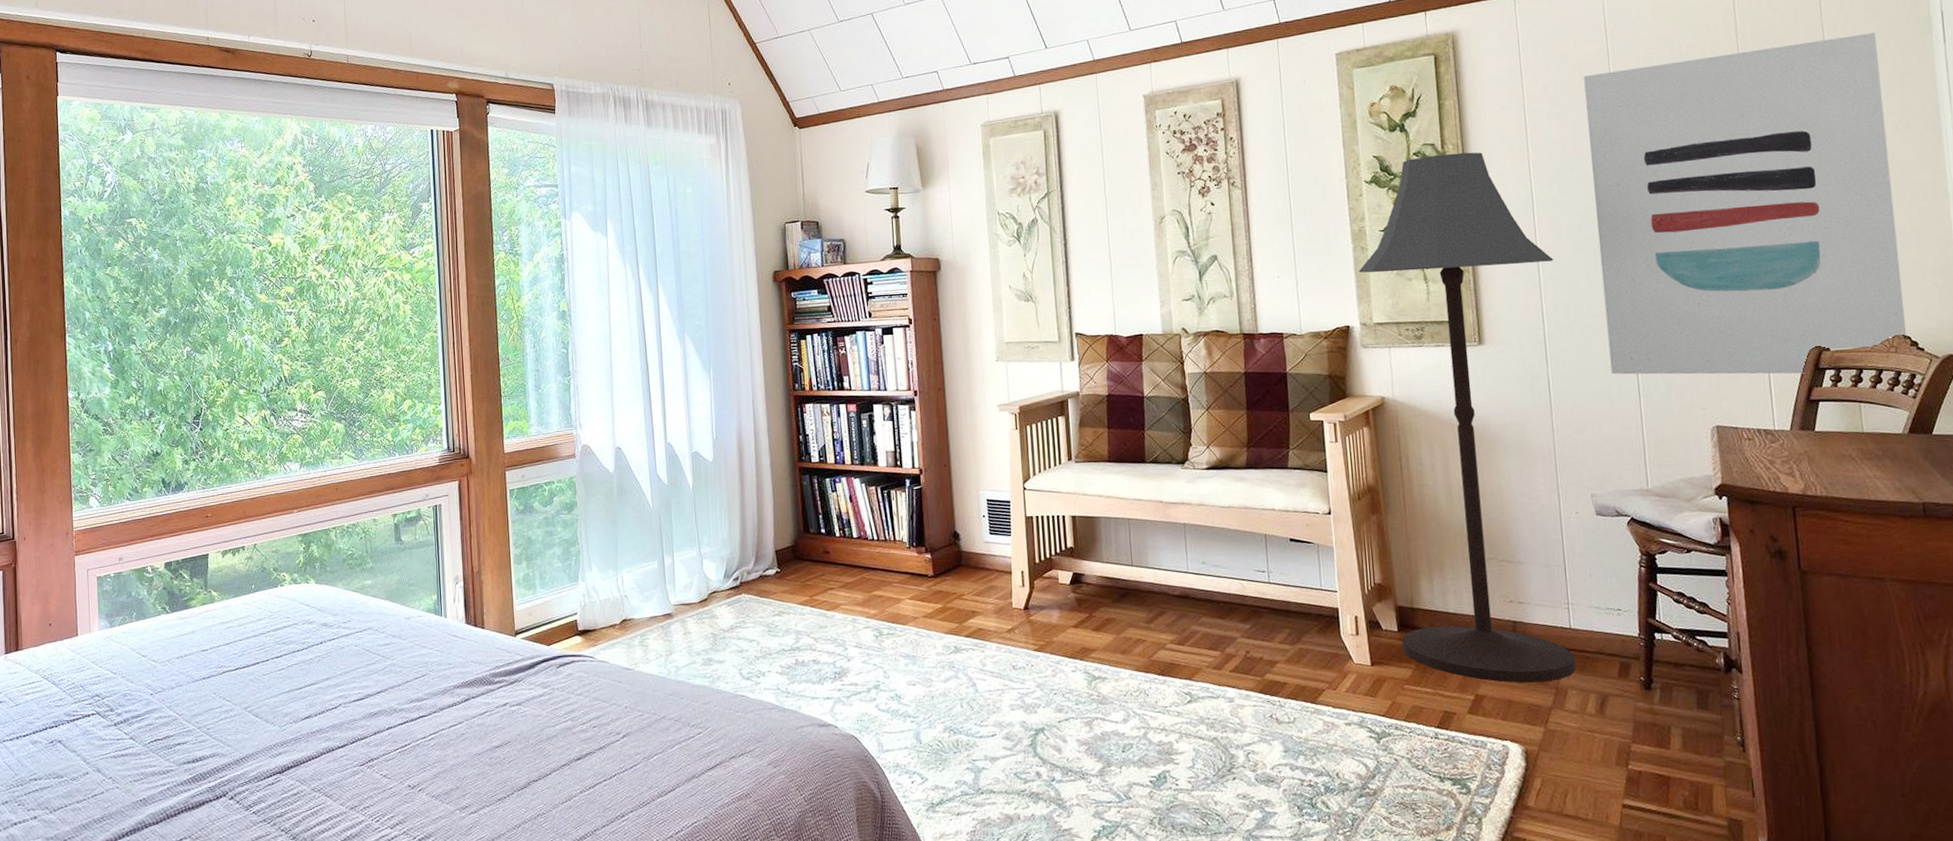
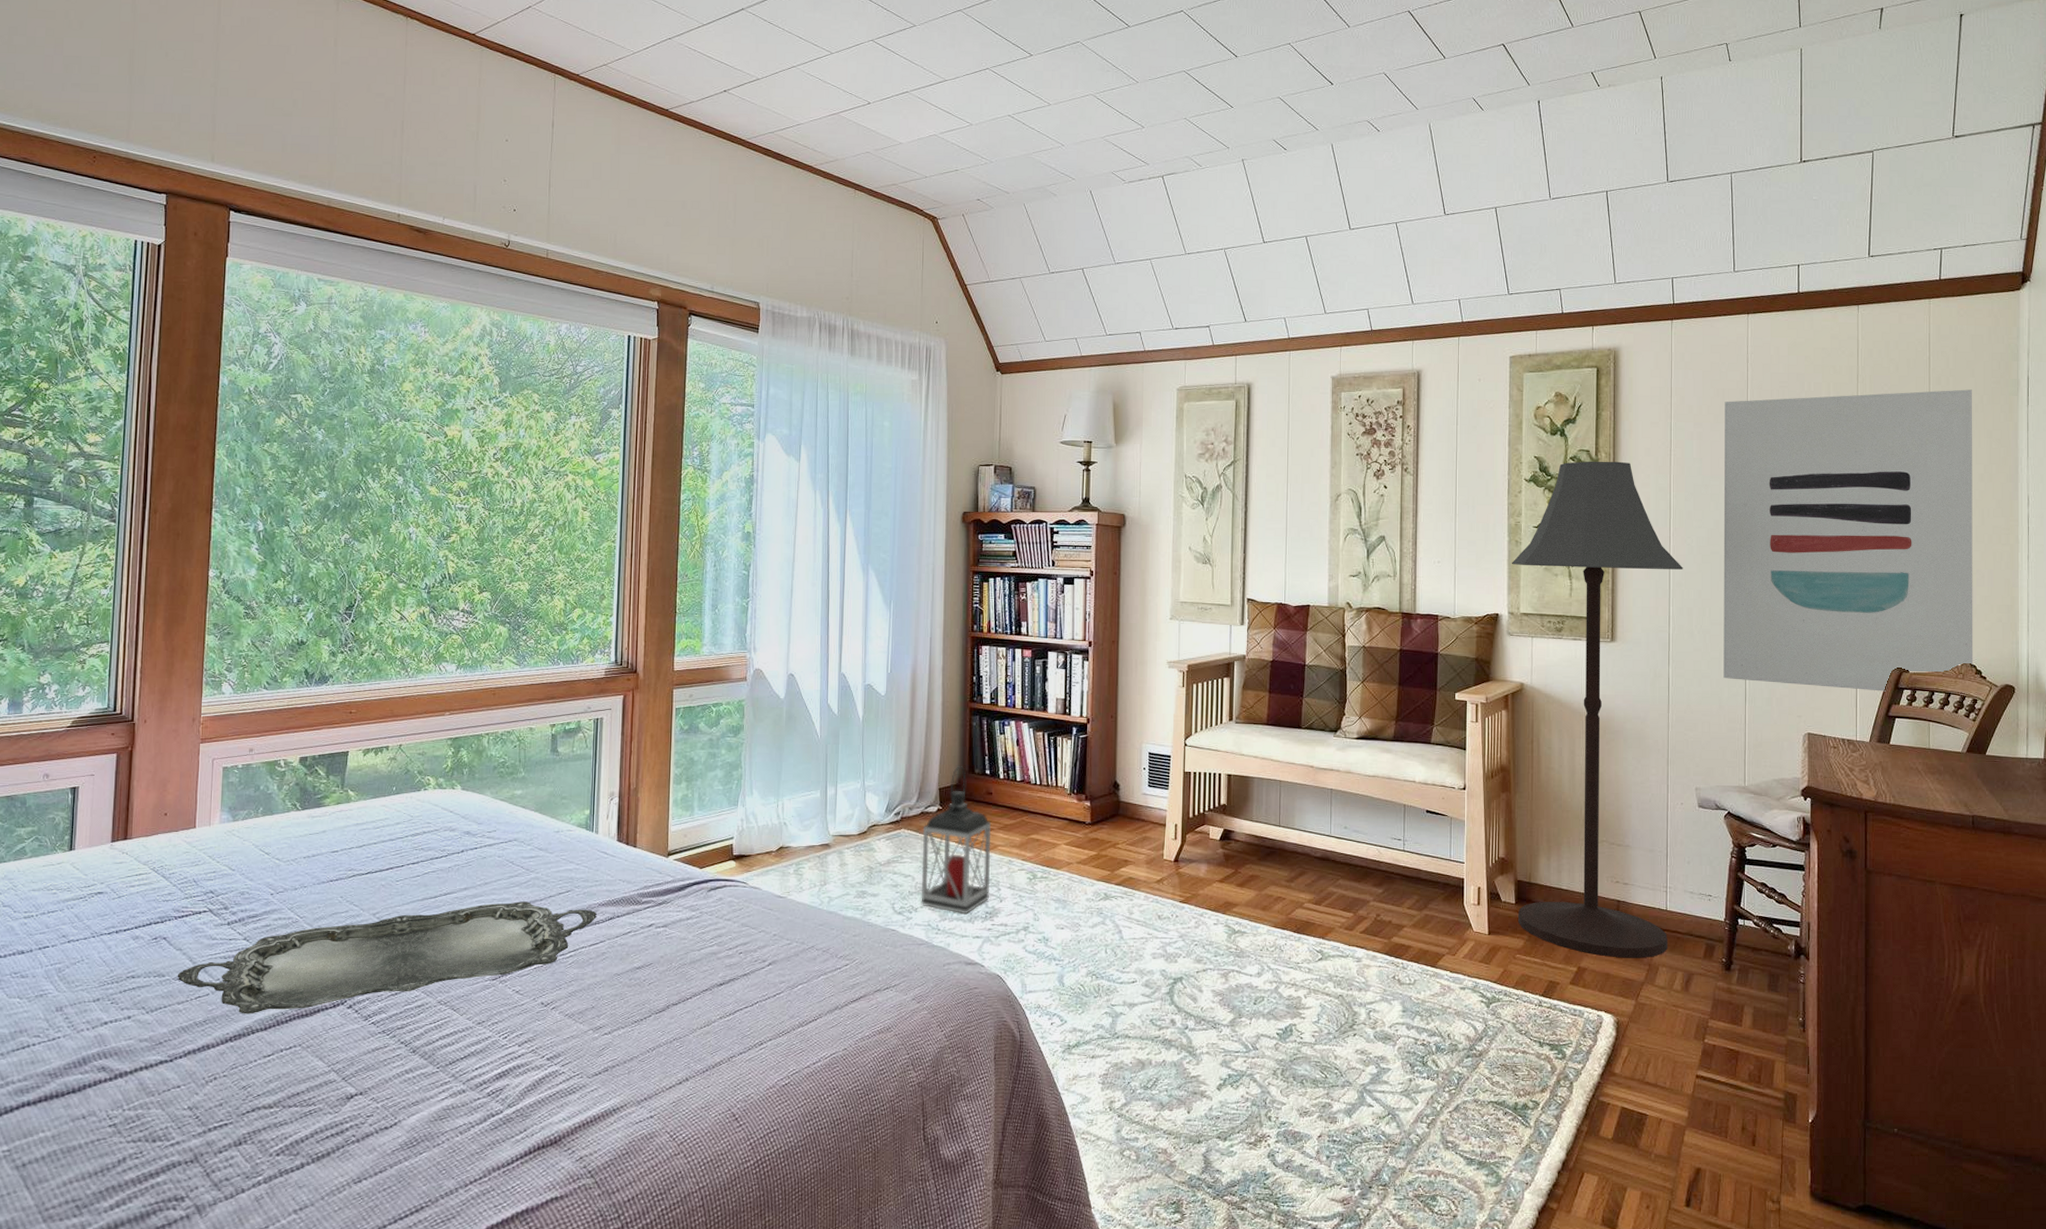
serving tray: none [74,688,453,810] -> present [177,901,597,1014]
lantern: none [763,527,837,675] -> present [921,766,991,914]

